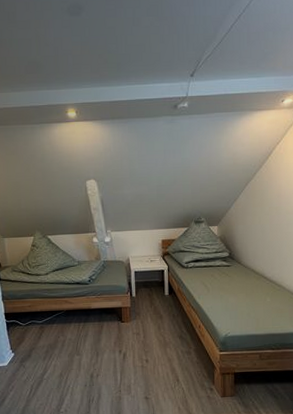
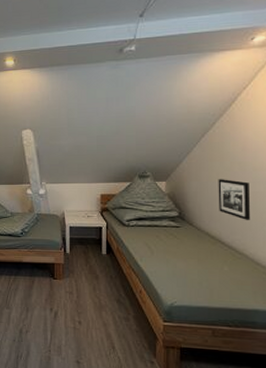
picture frame: none [260,222,286,257] -> present [218,179,251,220]

